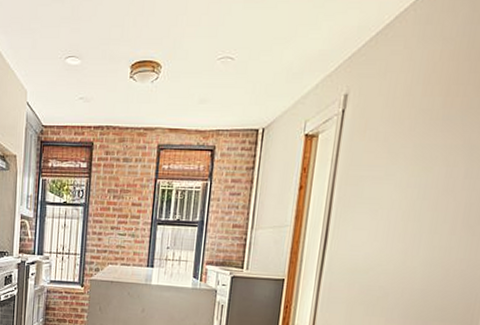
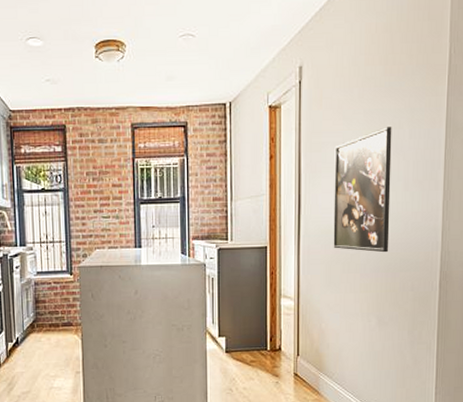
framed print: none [358,164,445,299] -> present [333,127,392,253]

